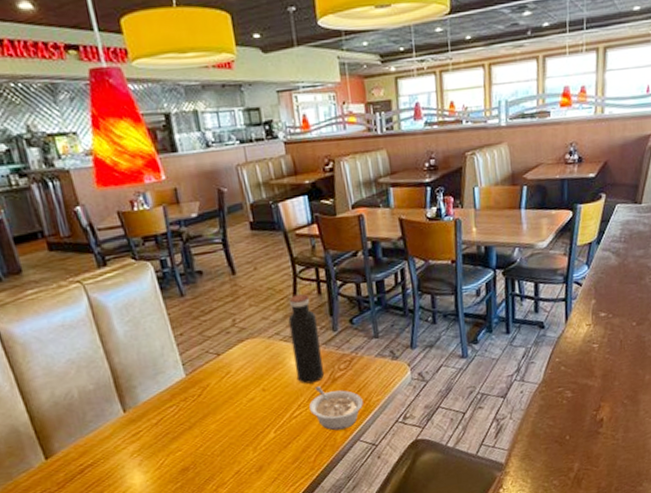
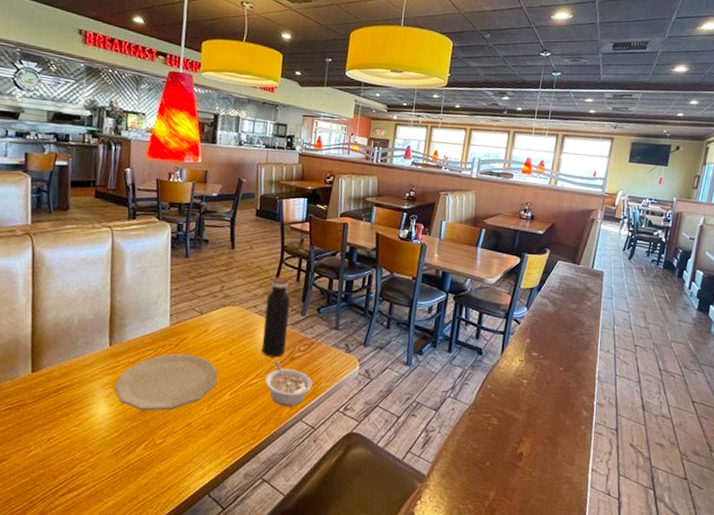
plate: none [143,400,257,471] -> present [113,353,219,411]

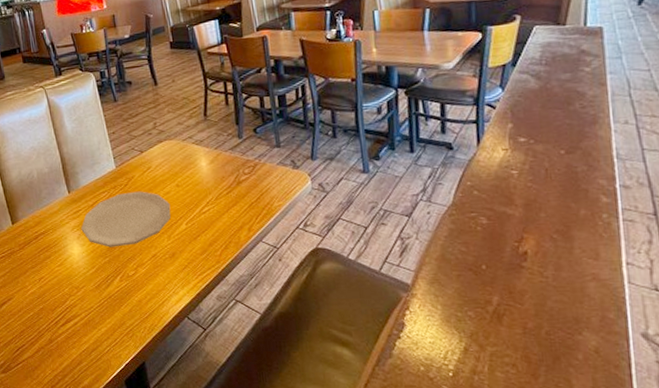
water bottle: present [261,277,290,358] -> none [200,104,230,184]
legume: present [265,360,313,407] -> none [216,186,266,230]

